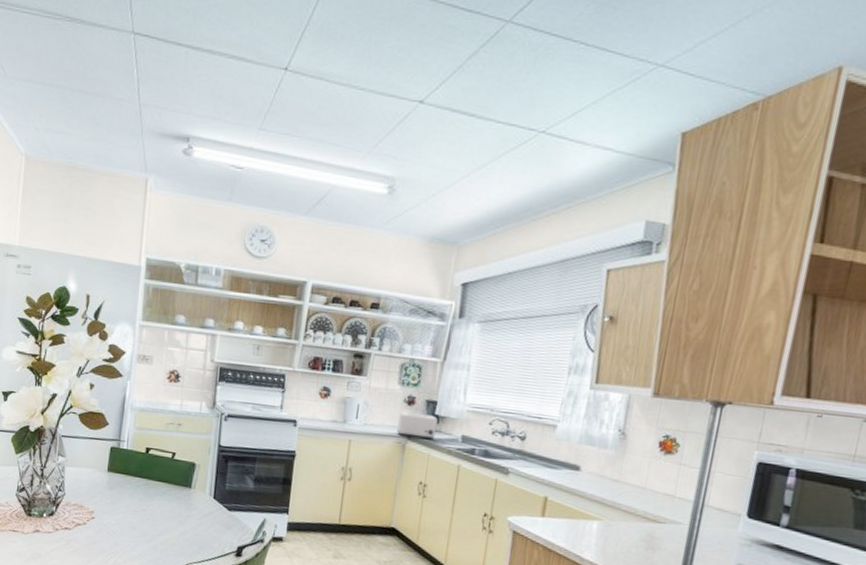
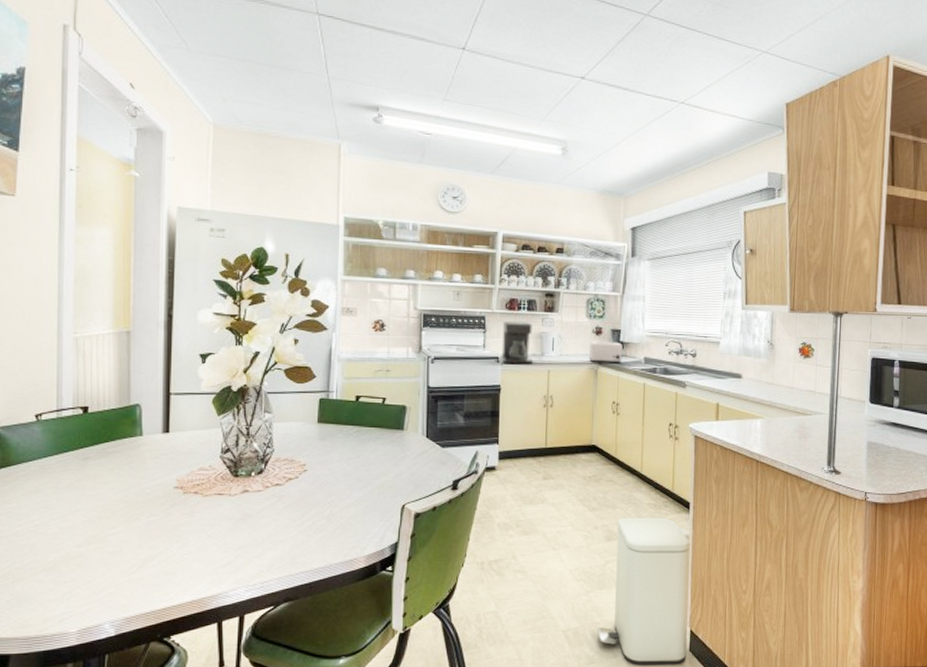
coffee maker: none [298,382,337,431] -> present [500,321,533,364]

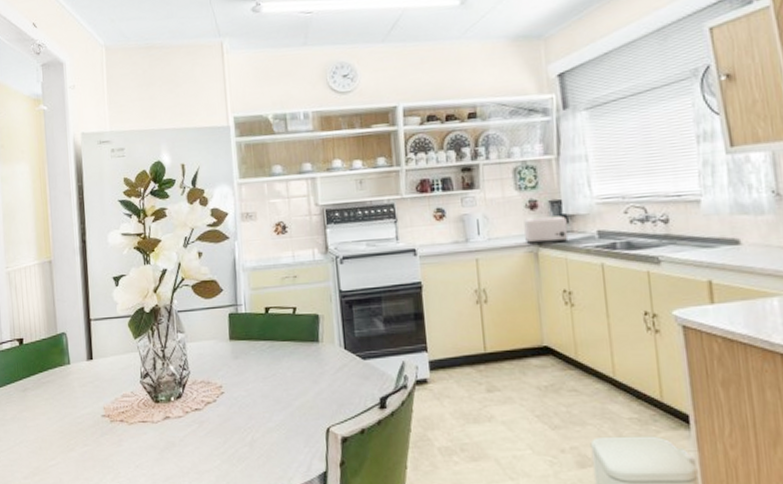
coffee maker: present [500,321,533,364] -> none [415,204,456,255]

